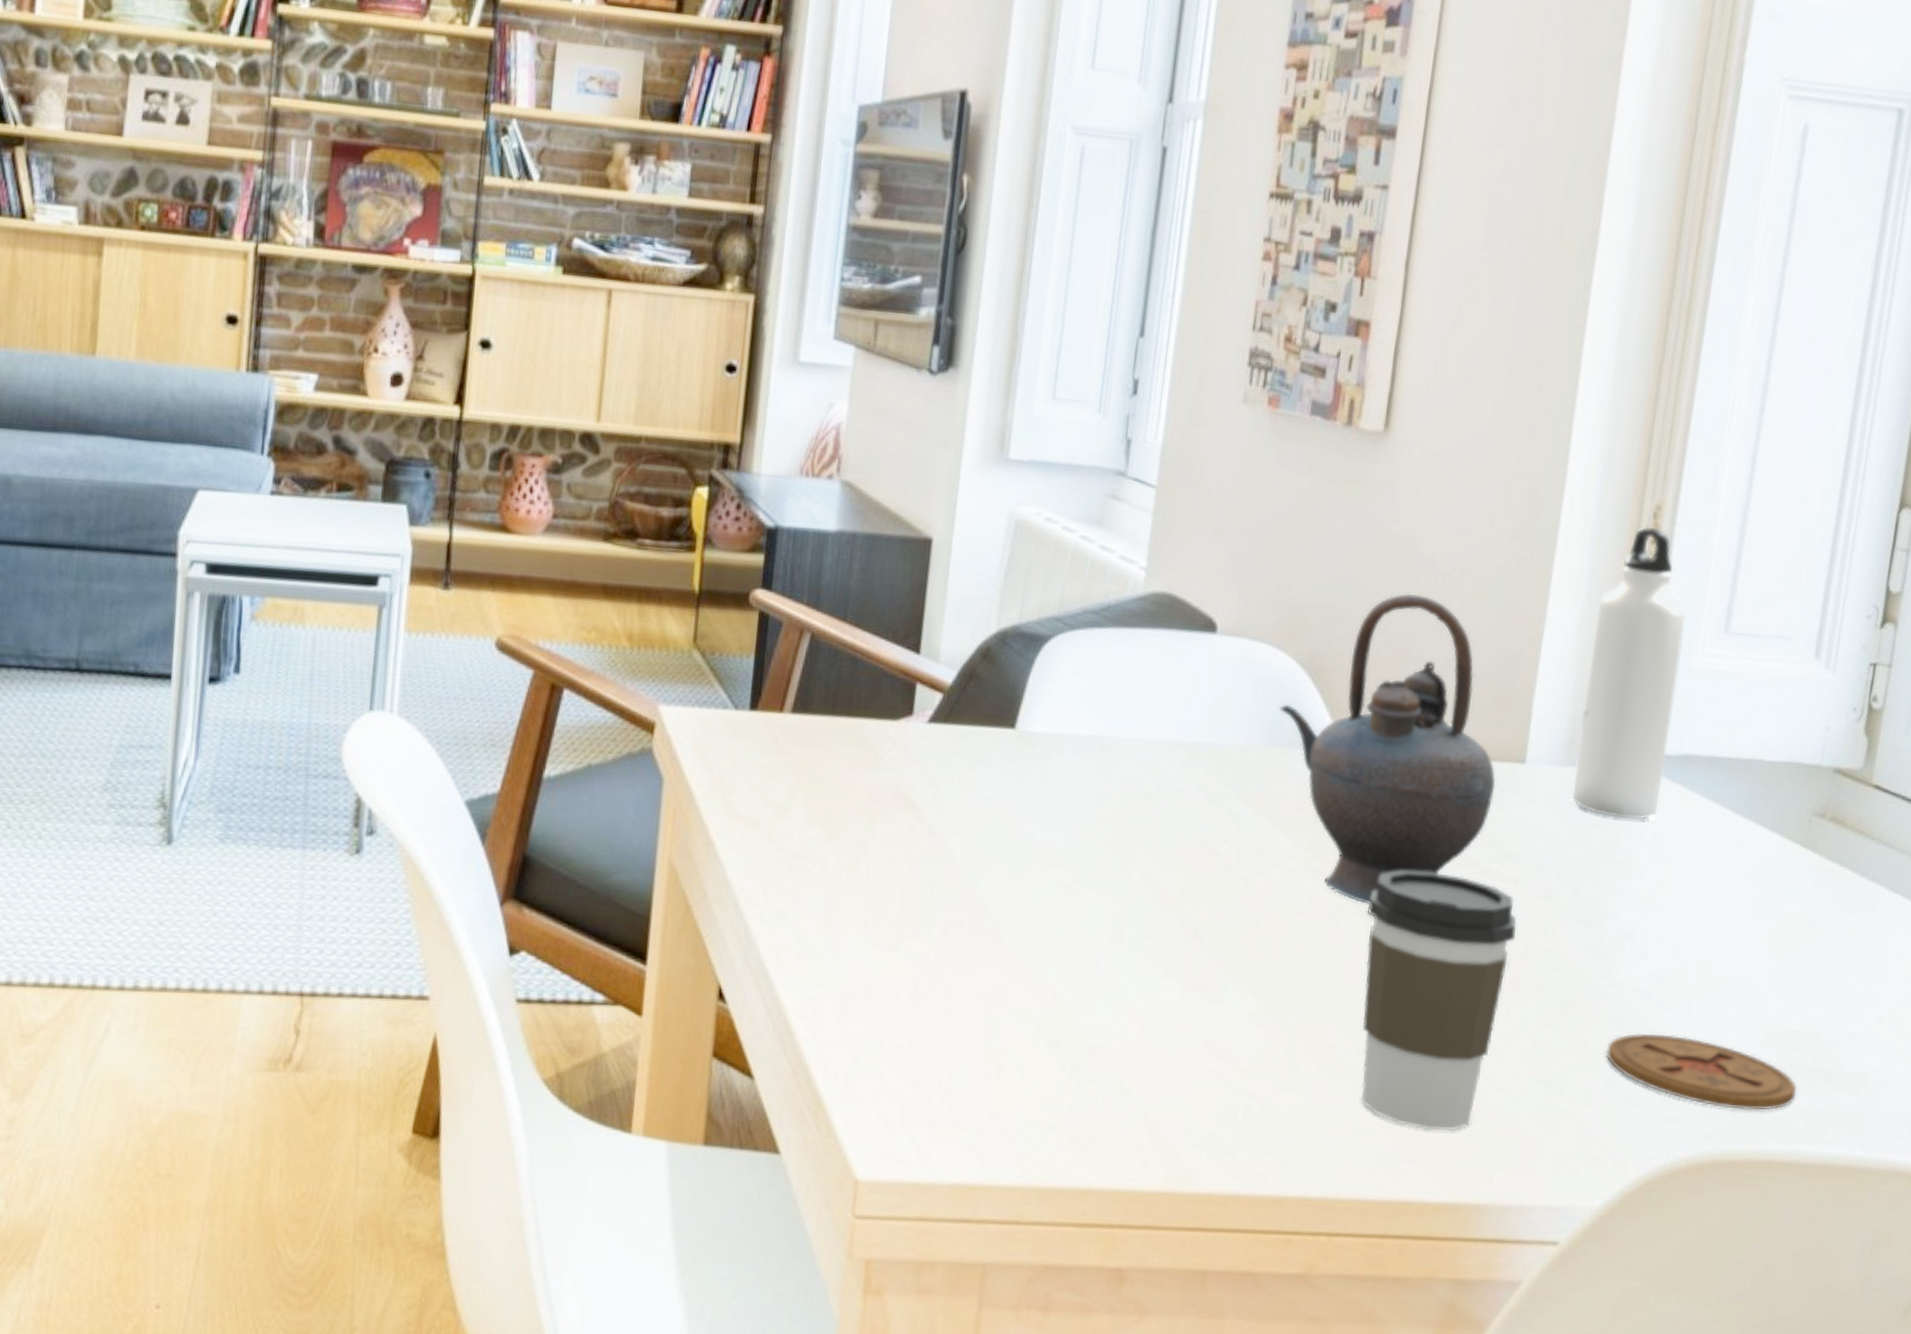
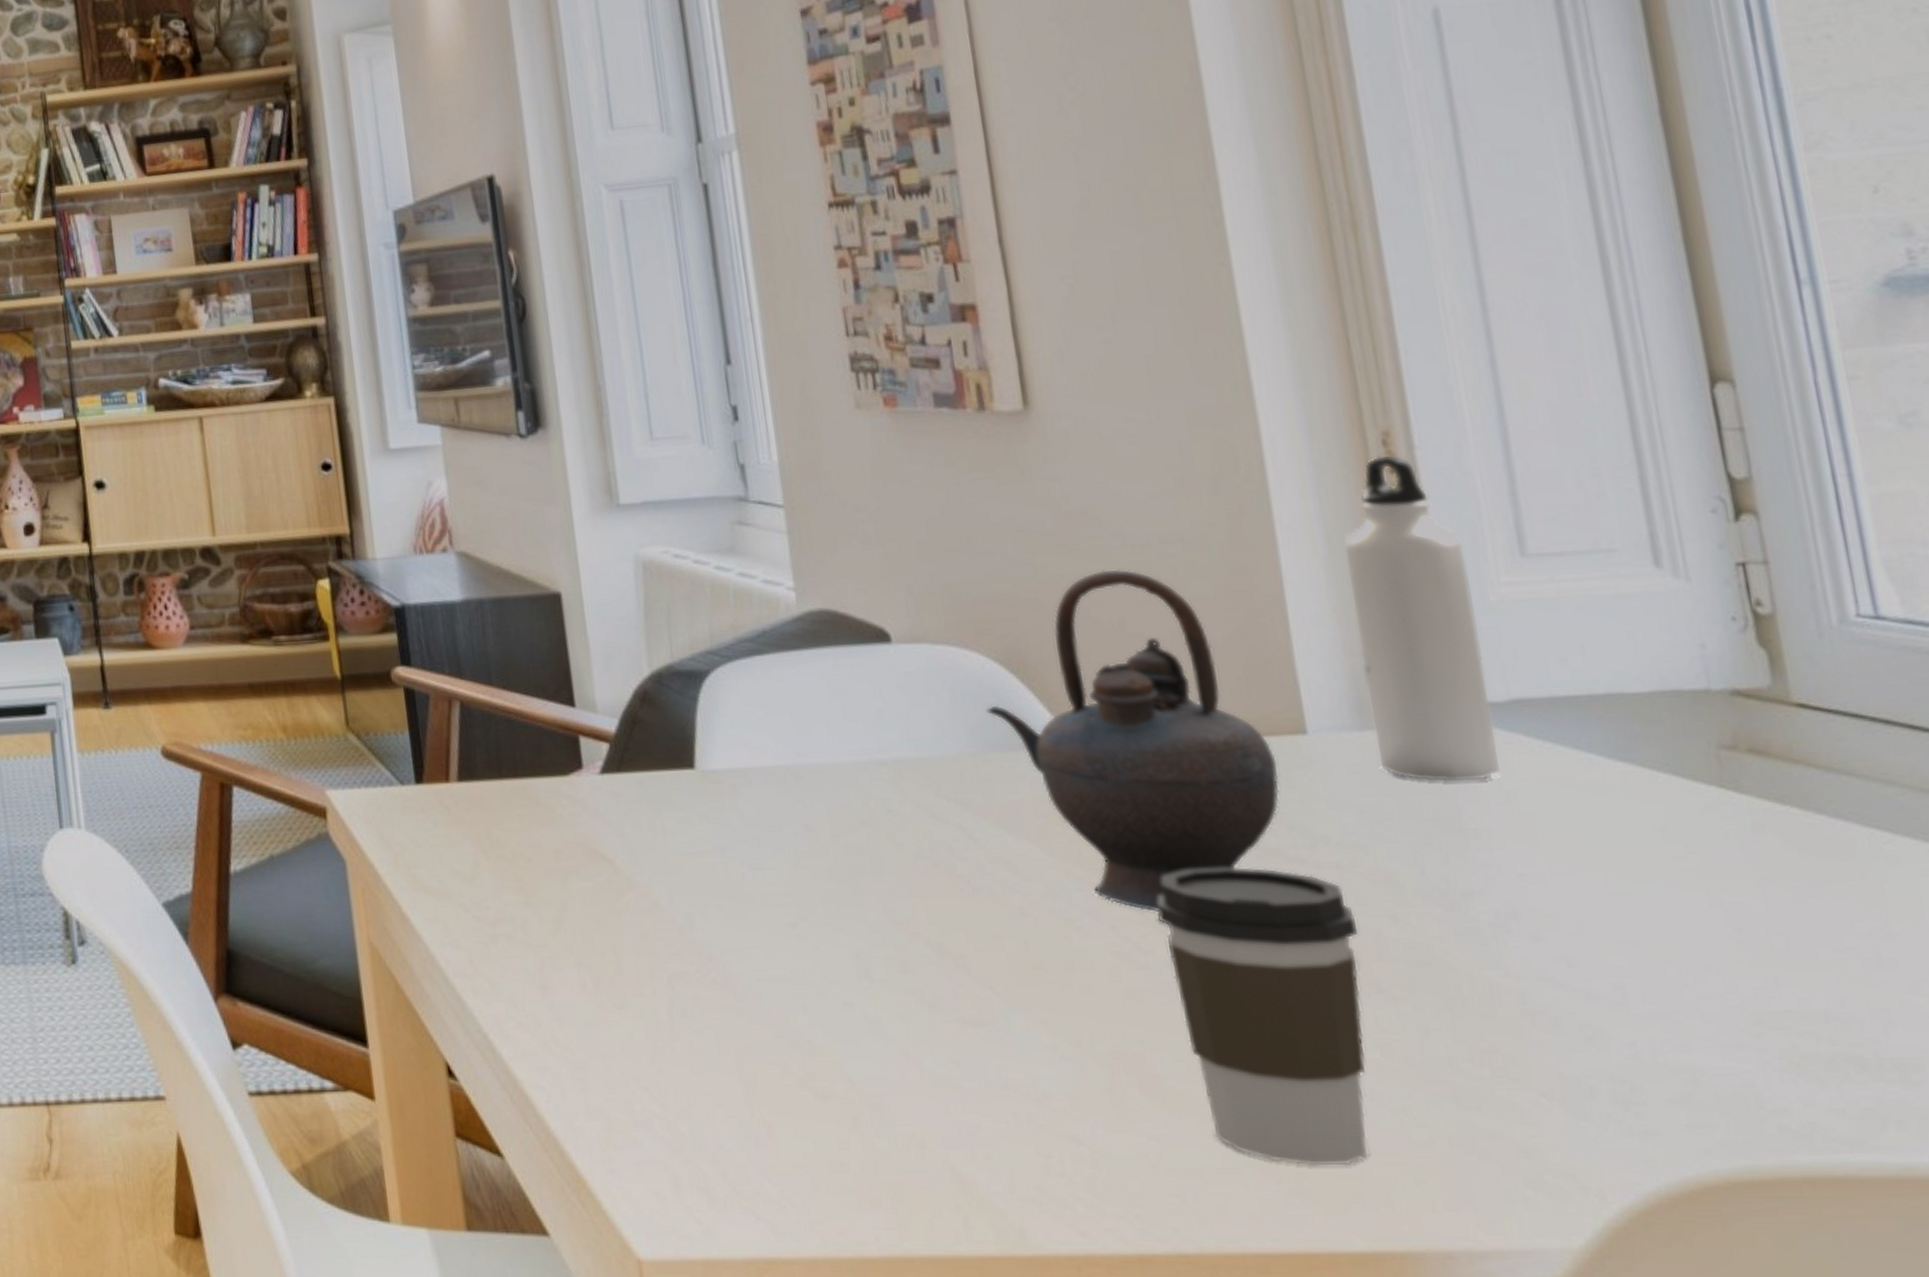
coaster: present [1606,1033,1797,1111] -> none [1525,1029,1822,1116]

